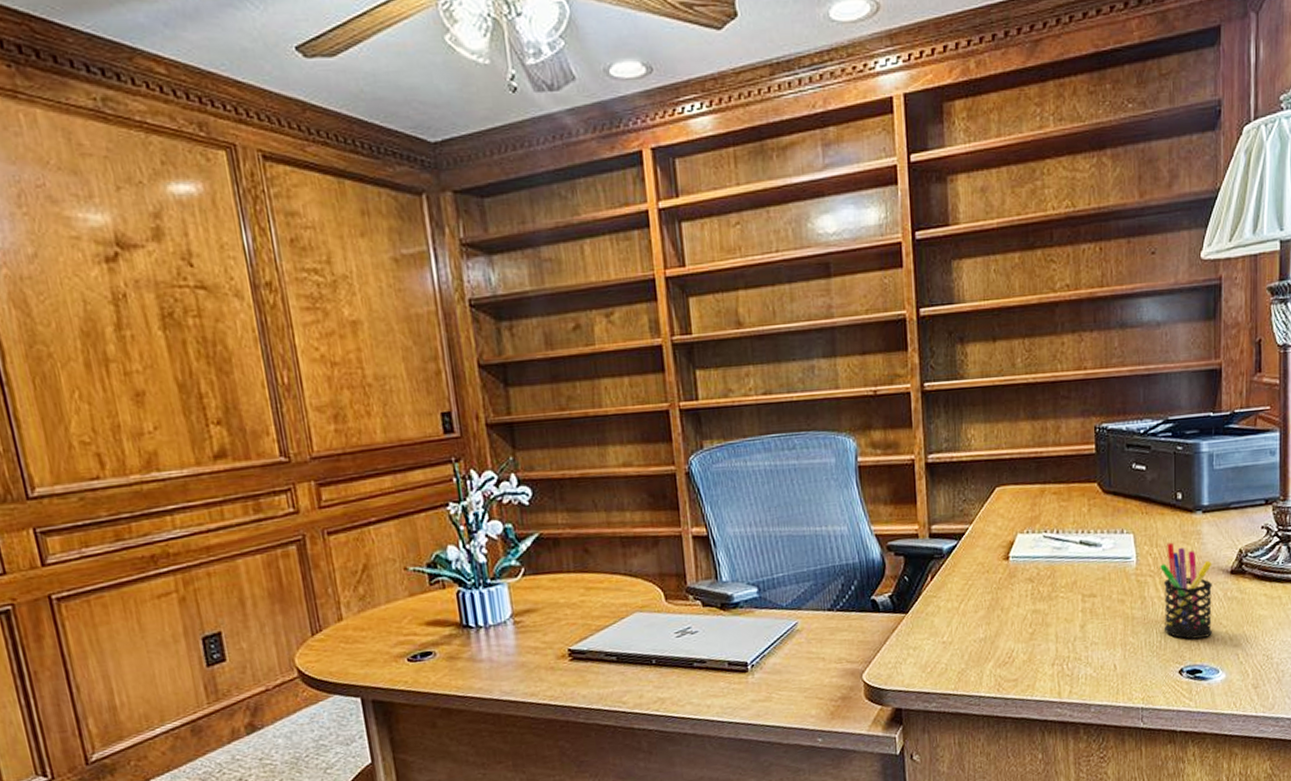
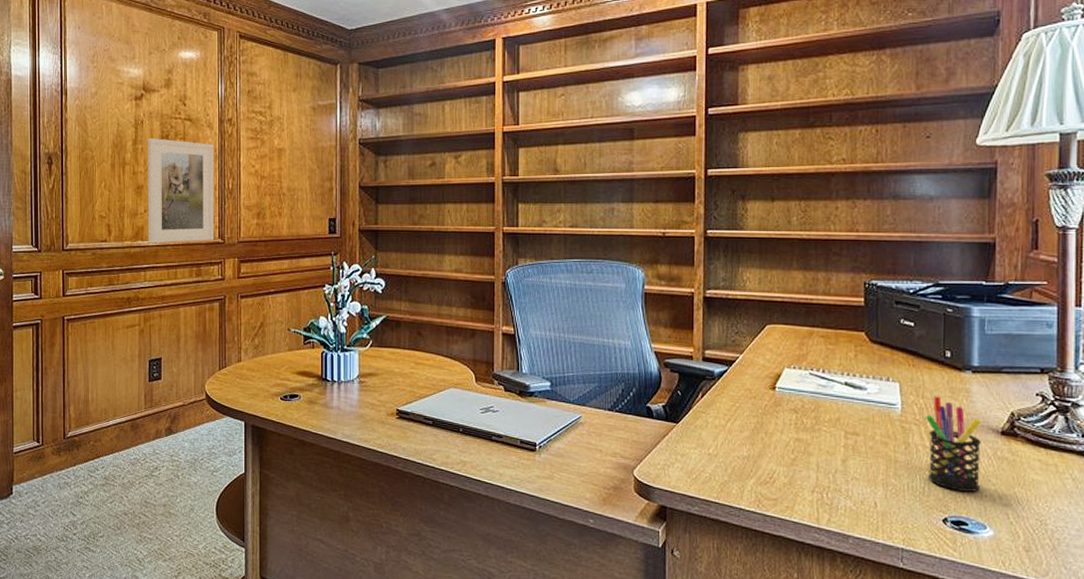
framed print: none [139,318,274,473] -> present [148,138,215,243]

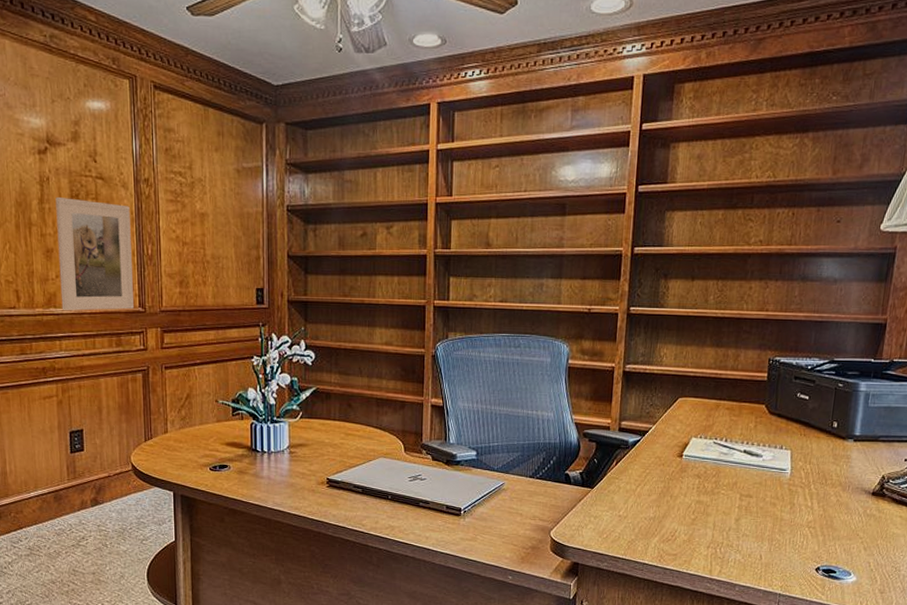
pen holder: present [925,396,981,492] -> none [807,462,857,545]

